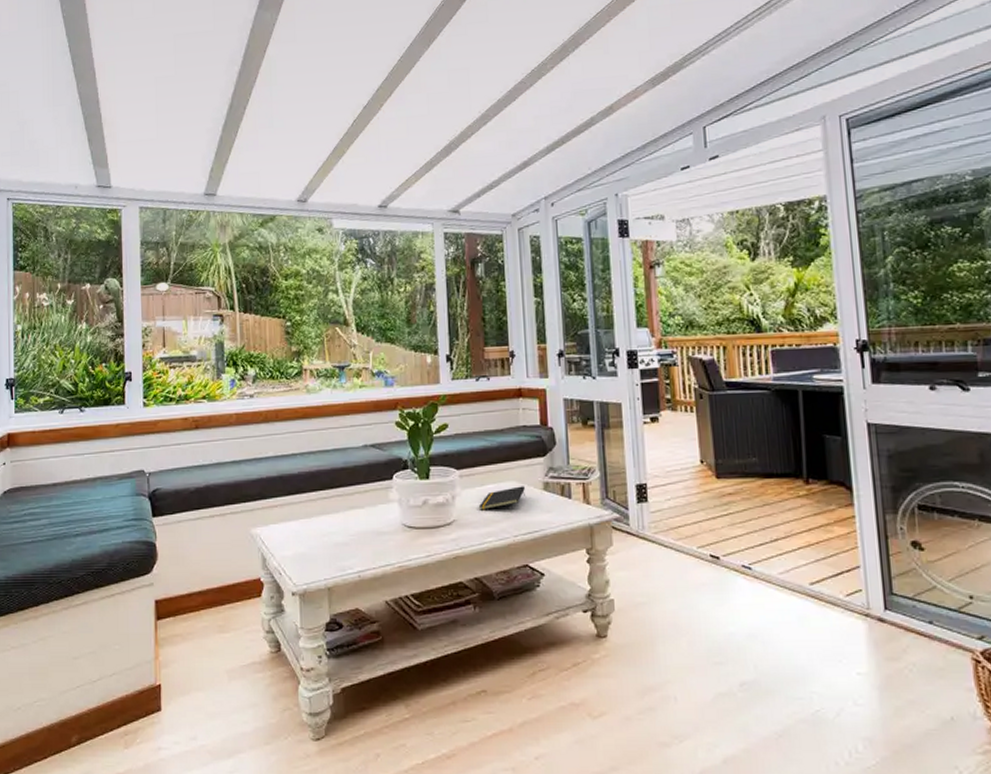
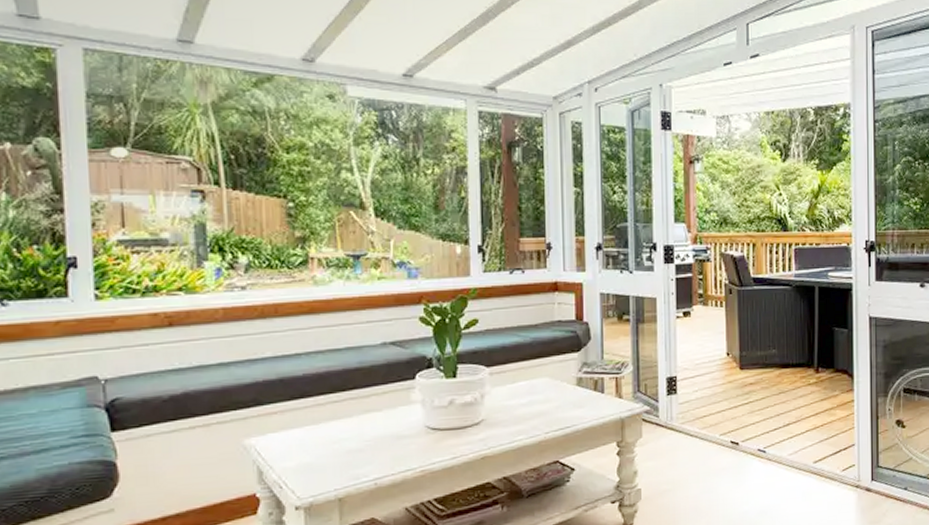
notepad: present [480,486,525,510] -> none [510,382,558,408]

